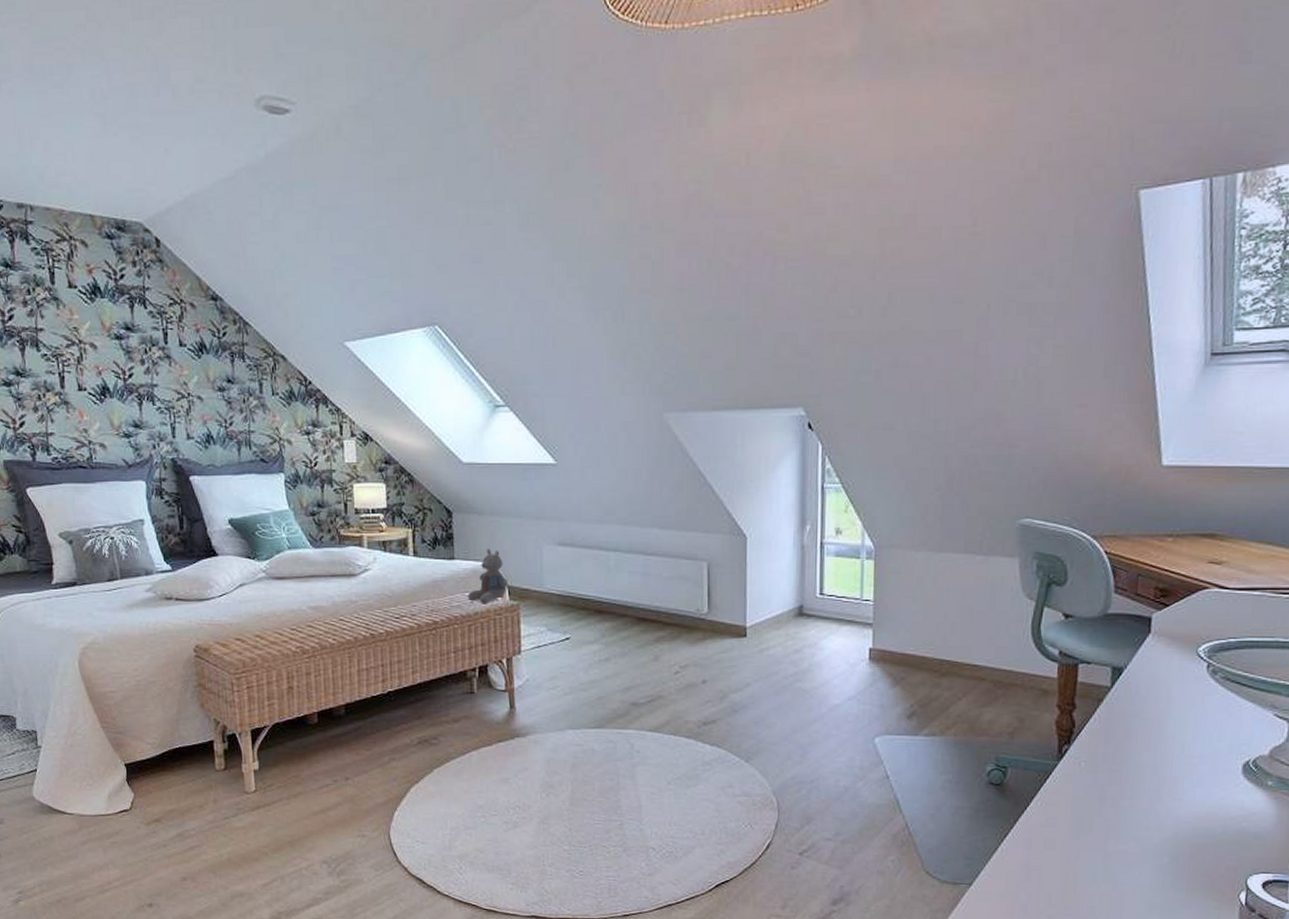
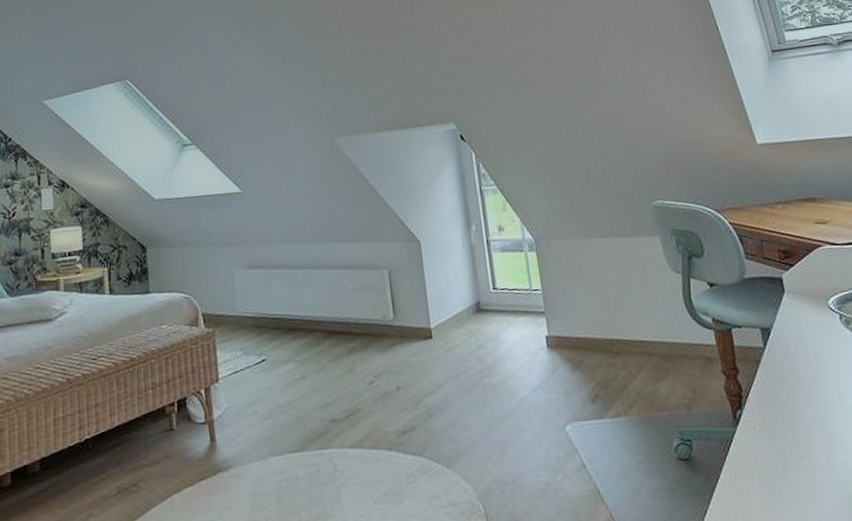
stuffed animal: present [468,548,508,603] -> none [163,278,203,334]

